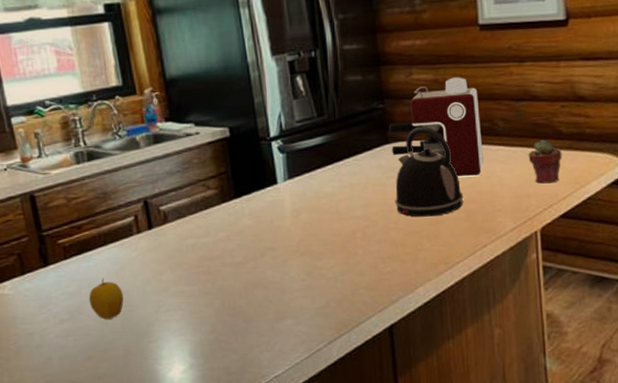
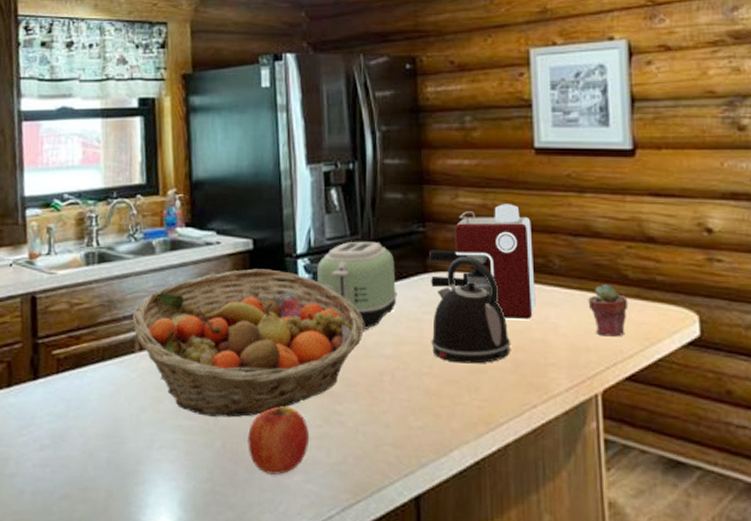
apple: present [88,278,124,320] -> none [75,400,114,451]
fruit basket: none [126,152,337,282] -> present [132,269,365,418]
fruit: none [242,267,296,323] -> present [248,406,309,476]
toaster: none [290,120,363,197] -> present [317,241,397,330]

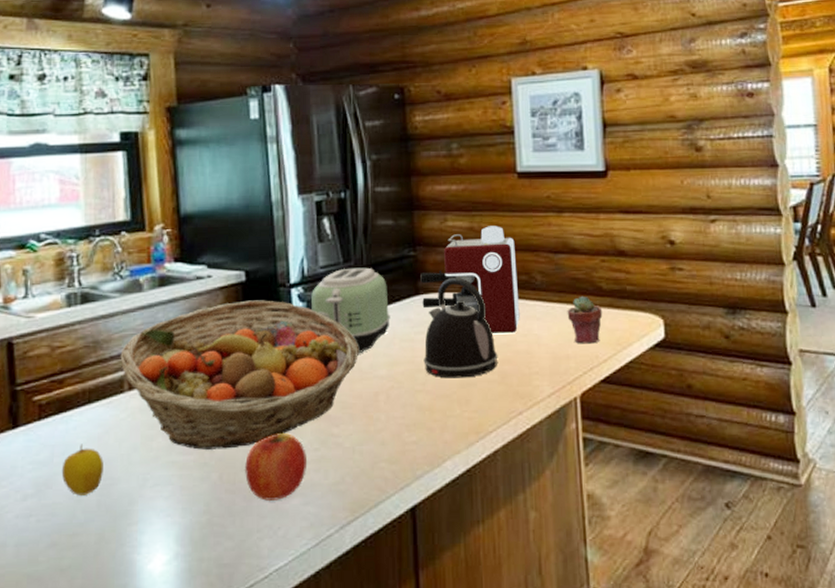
apple: none [75,400,114,451] -> present [61,444,103,496]

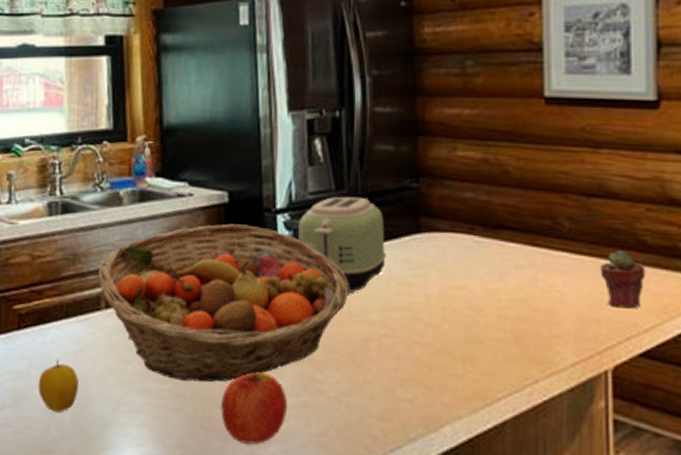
coffee maker: present [420,226,520,333] -> none [423,159,541,287]
kettle: present [423,277,498,378] -> none [422,215,512,334]

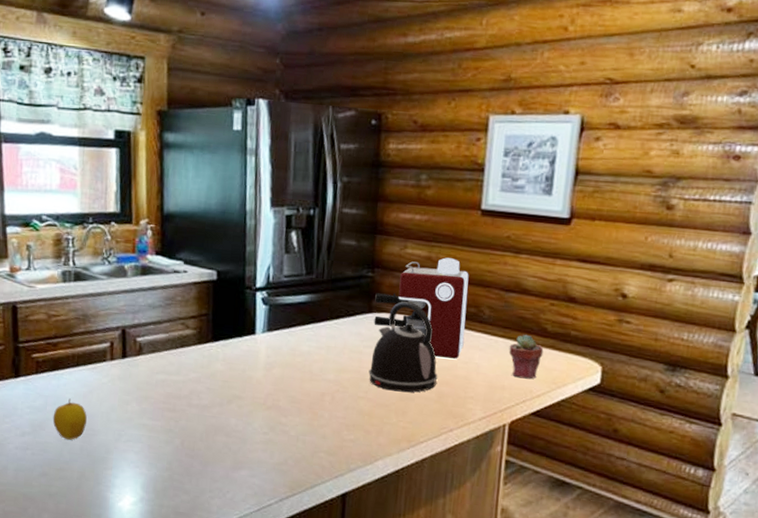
fruit basket: present [98,223,350,382] -> none [105,297,312,421]
fruit: present [221,372,287,445] -> none [203,415,257,470]
toaster: present [298,196,386,293] -> none [273,280,344,357]
kettle: none [422,215,512,334] -> present [368,301,438,393]
coffee maker: none [423,159,541,287] -> present [374,257,469,359]

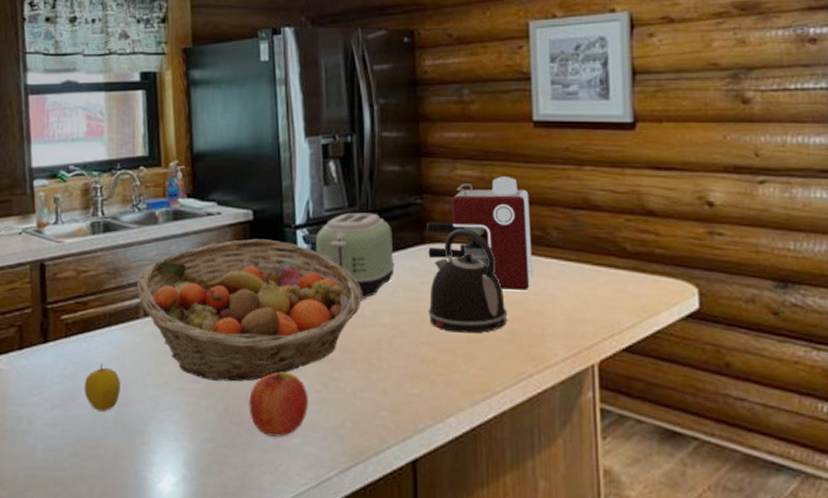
fruit basket: none [105,297,312,421] -> present [137,239,363,382]
fruit: none [203,415,257,470] -> present [249,372,308,438]
toaster: none [273,280,344,357] -> present [316,212,395,299]
potted succulent: present [508,334,544,379] -> none [586,256,627,309]

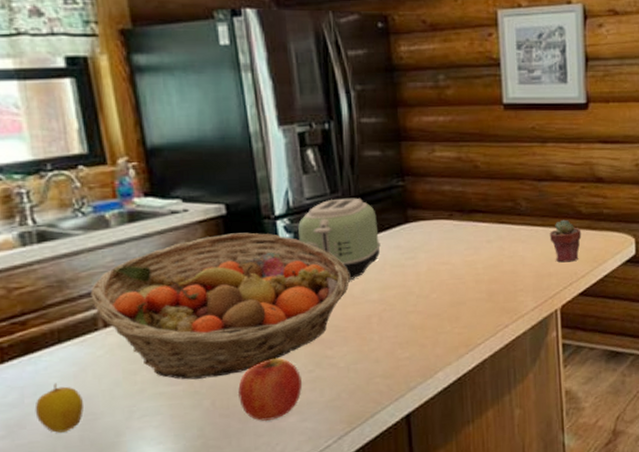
coffee maker: present [427,176,533,290] -> none [409,156,506,256]
kettle: present [428,228,508,334] -> none [414,205,486,299]
potted succulent: none [586,256,627,309] -> present [549,219,582,263]

